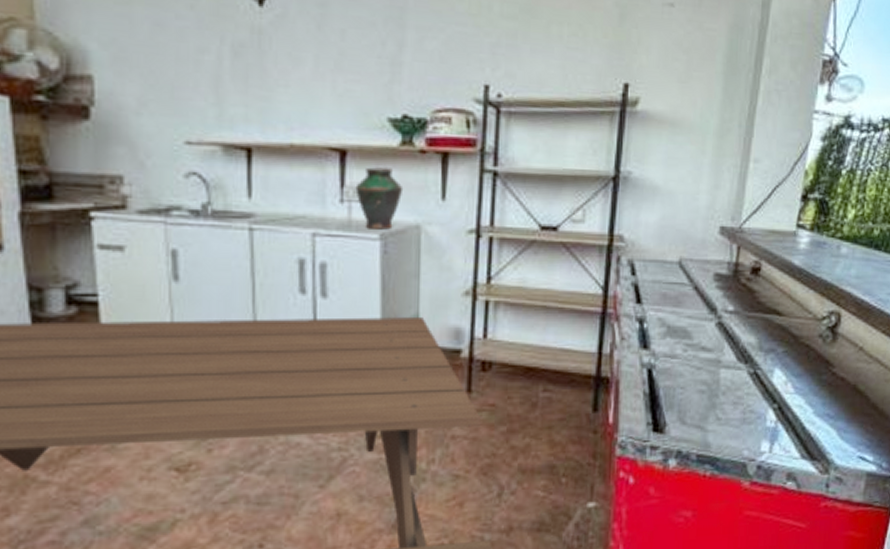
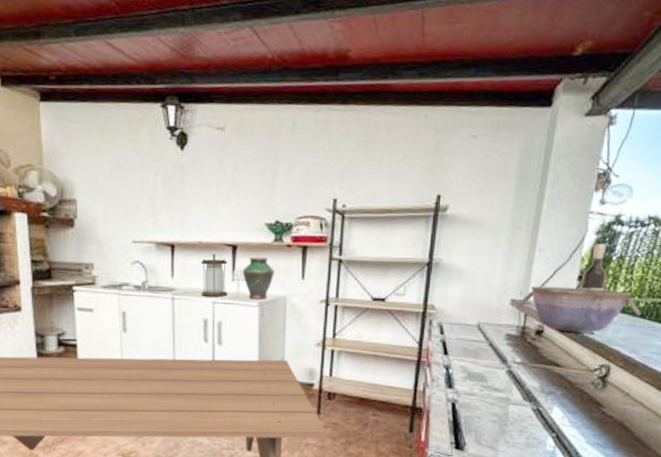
lantern: none [292,161,334,226] -> present [200,253,228,297]
bowl: none [730,208,876,270] -> present [519,286,642,333]
bottle: none [804,152,836,214] -> present [580,243,607,291]

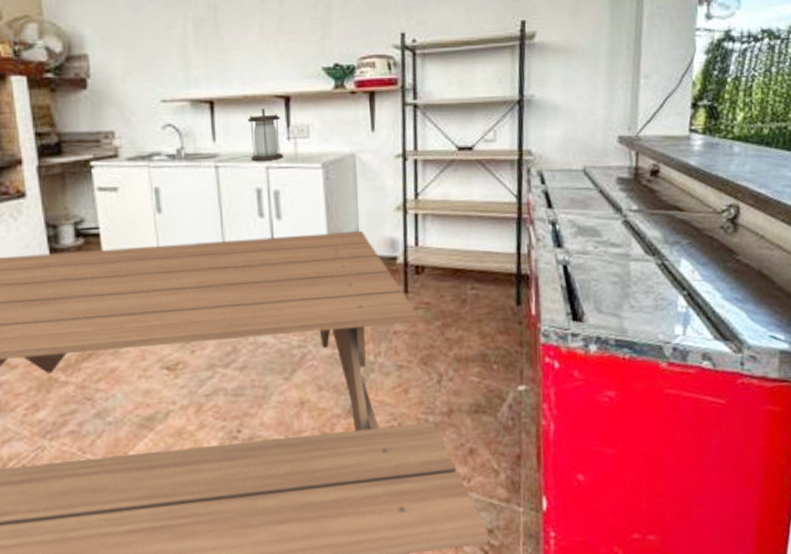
vase: present [242,257,275,300] -> none [299,108,339,160]
bowl: present [519,286,642,333] -> none [628,116,767,170]
bottle: present [580,243,607,291] -> none [695,64,724,119]

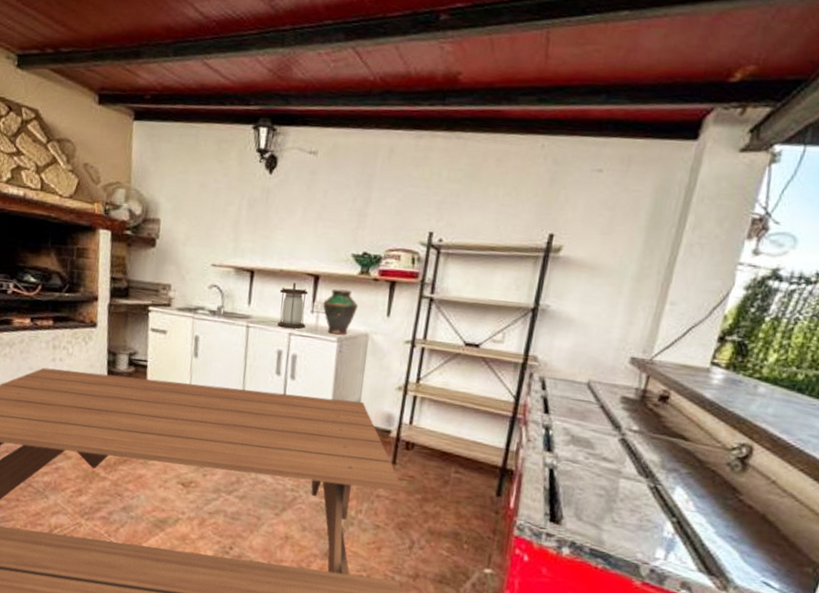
vase: none [299,108,339,160] -> present [322,289,359,335]

